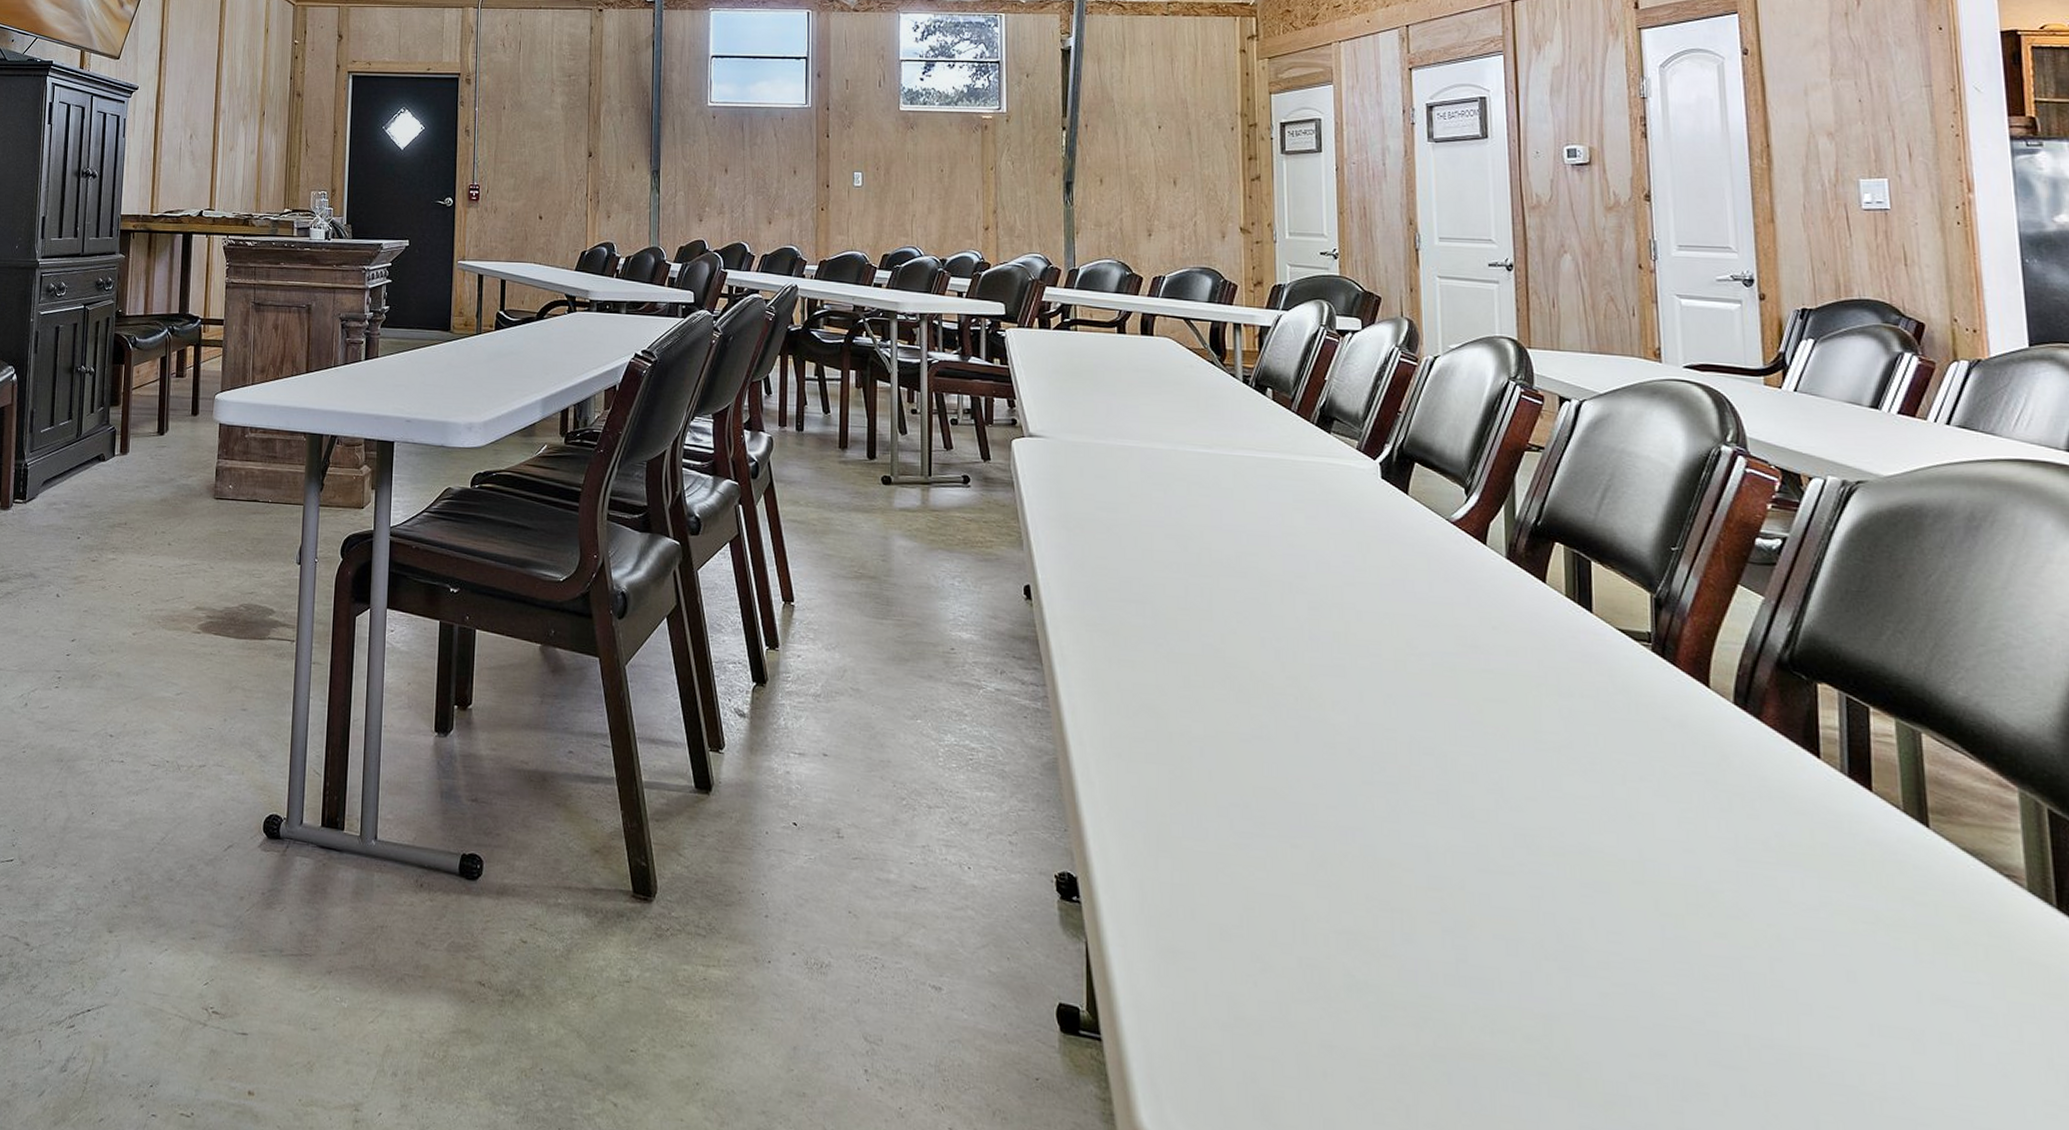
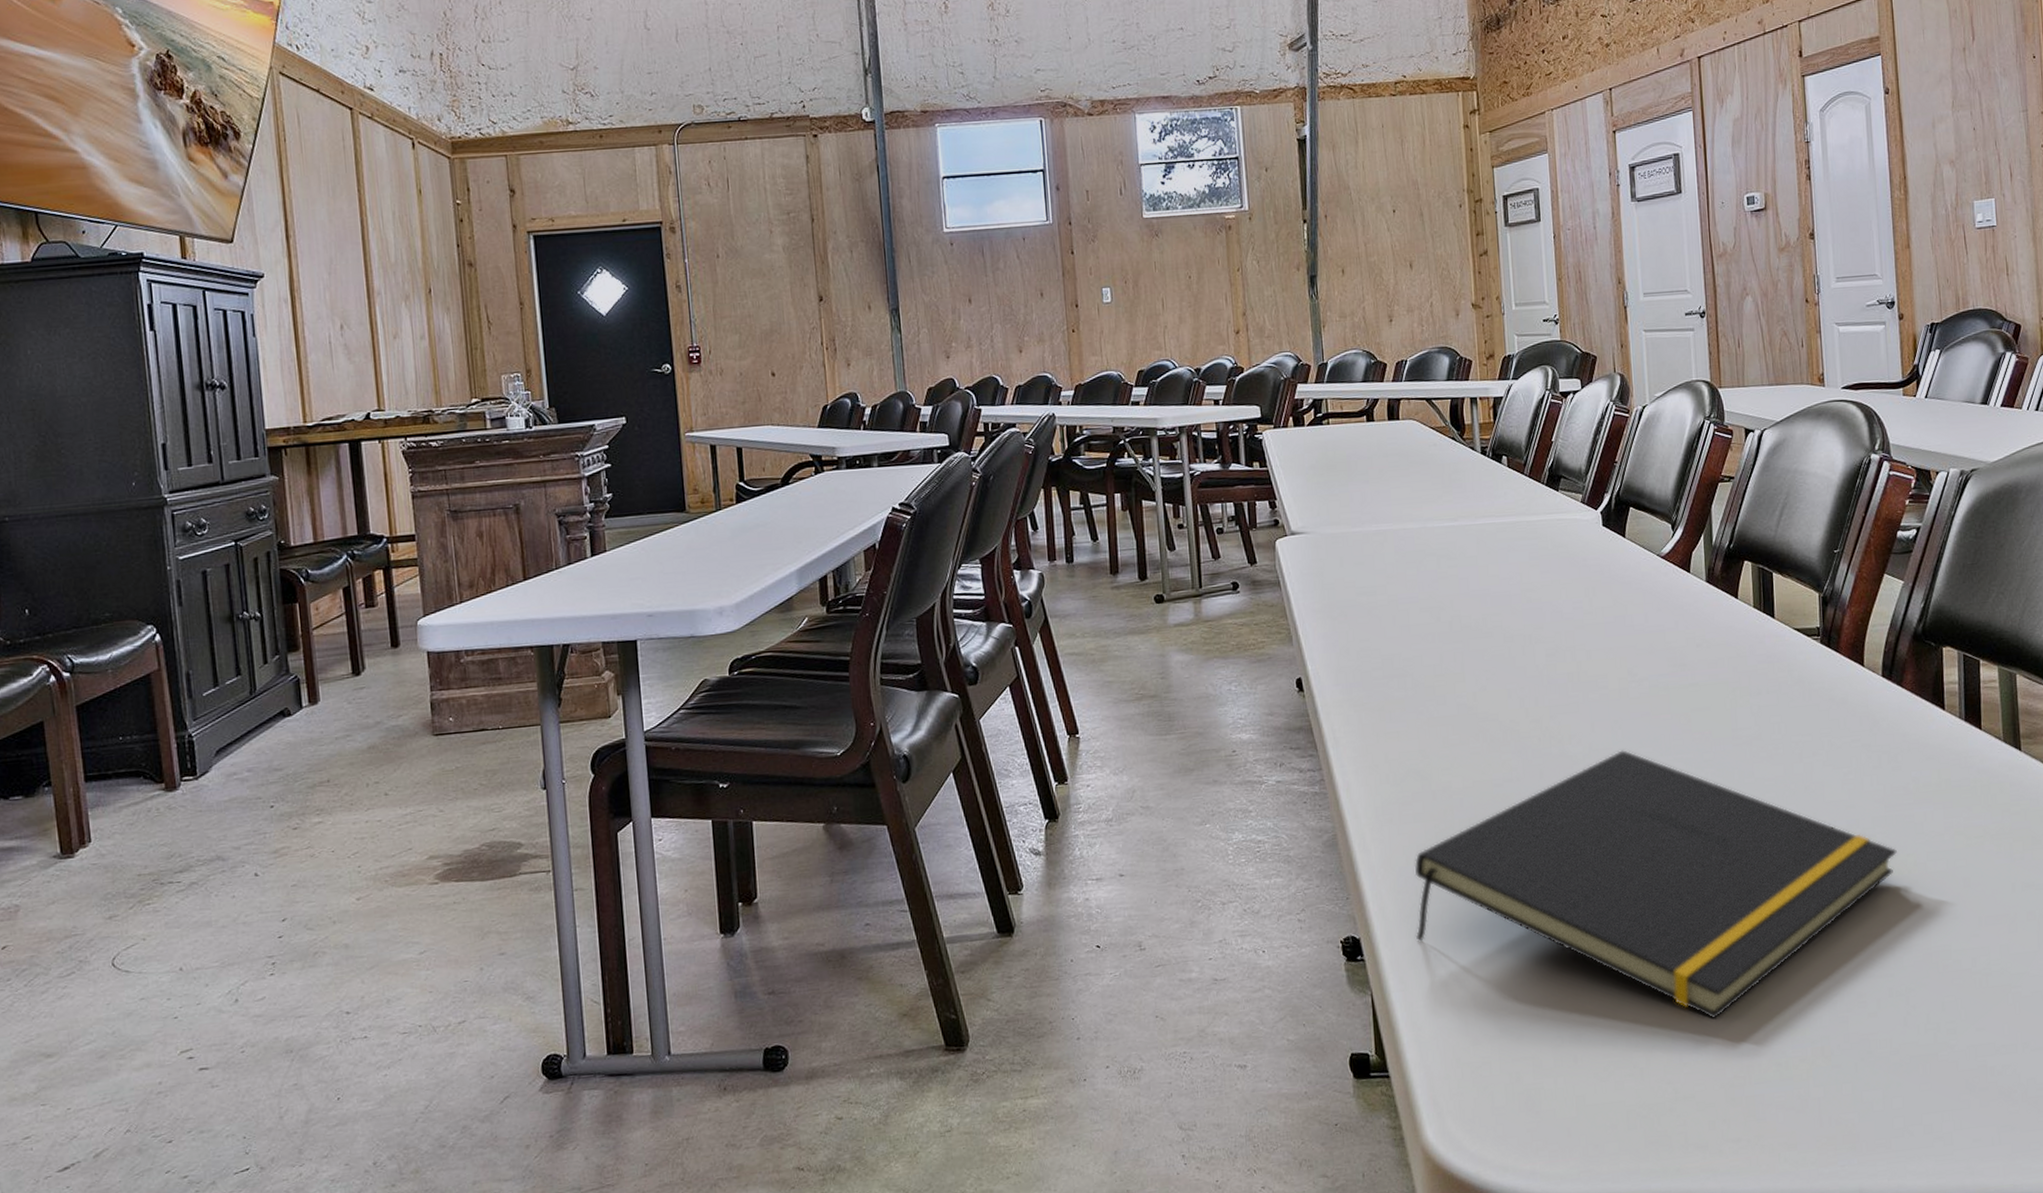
notepad: none [1140,729,1753,1068] -> present [1414,750,1897,1020]

